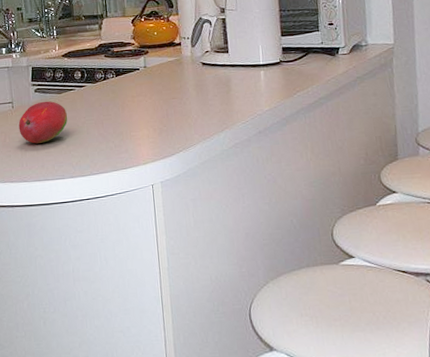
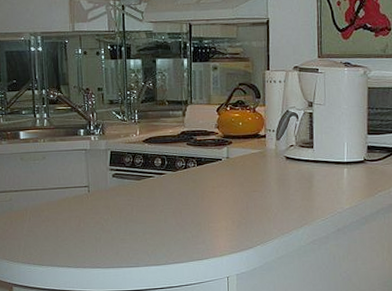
fruit: present [18,101,68,144] -> none [94,187,146,230]

